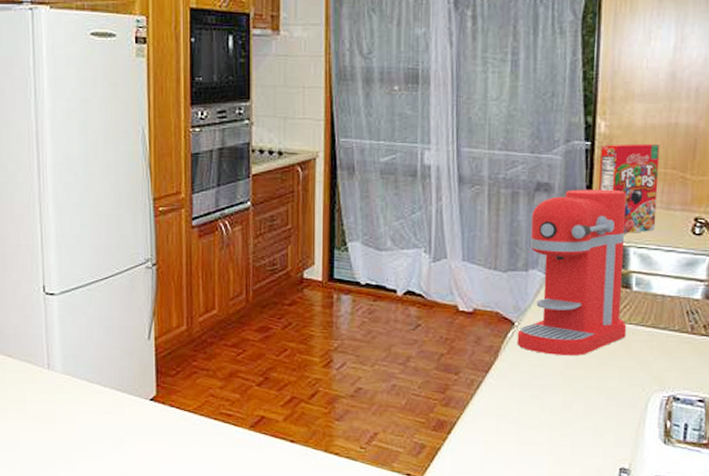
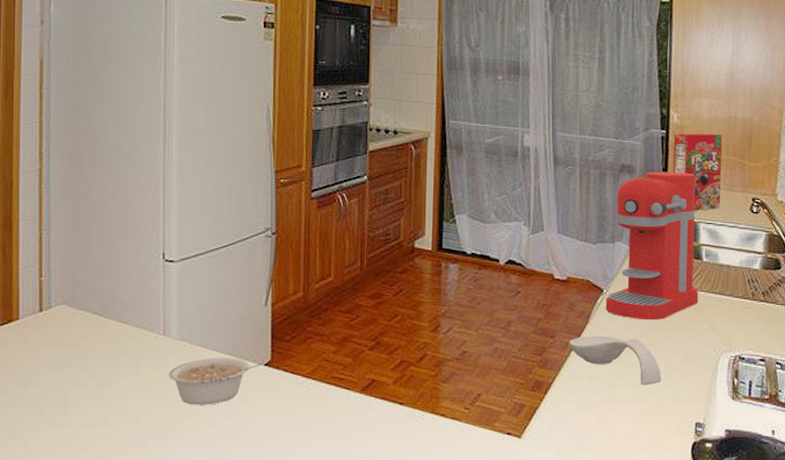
legume: none [54,392,149,439] -> present [168,358,264,405]
spoon rest: none [475,372,582,427] -> present [568,335,662,386]

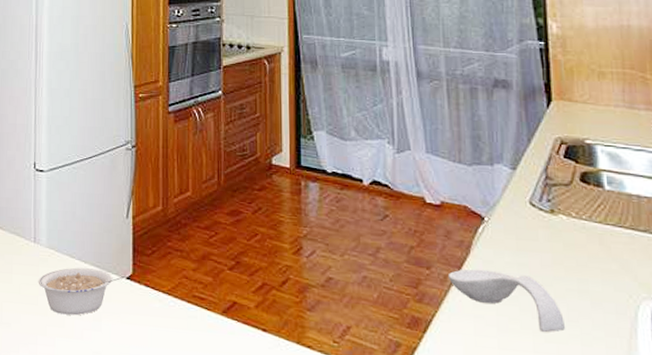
coffee maker: present [605,171,699,320] -> none [488,86,604,256]
cereal box: present [673,133,723,211] -> none [555,44,621,131]

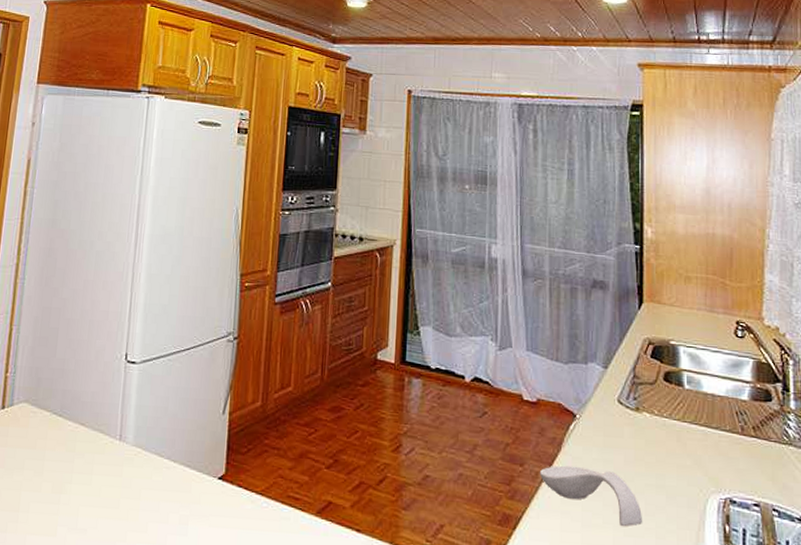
legume: present [38,267,126,316] -> none [120,467,218,519]

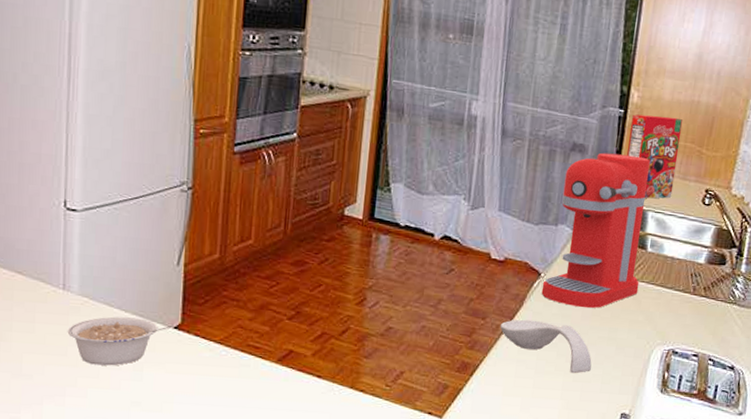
legume: none [120,467,218,519] -> present [67,316,173,366]
coffee maker: none [578,288,681,452] -> present [541,152,650,308]
cereal box: none [649,249,702,333] -> present [627,114,684,199]

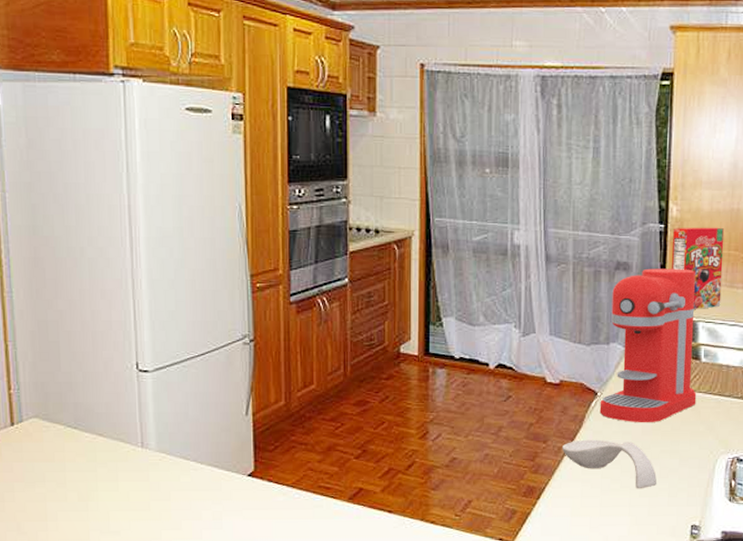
legume: present [67,316,173,366] -> none [148,469,247,517]

